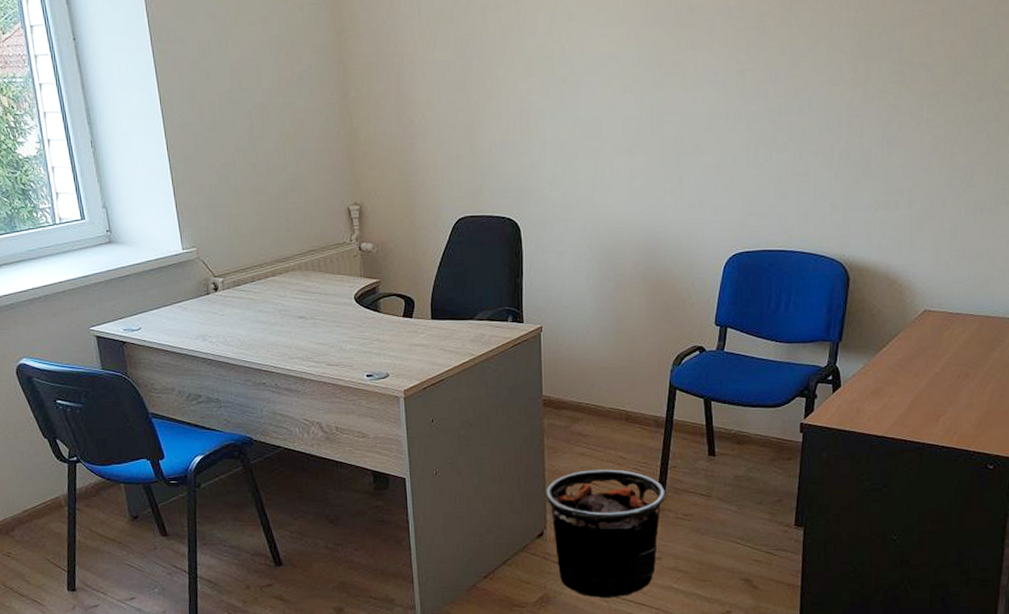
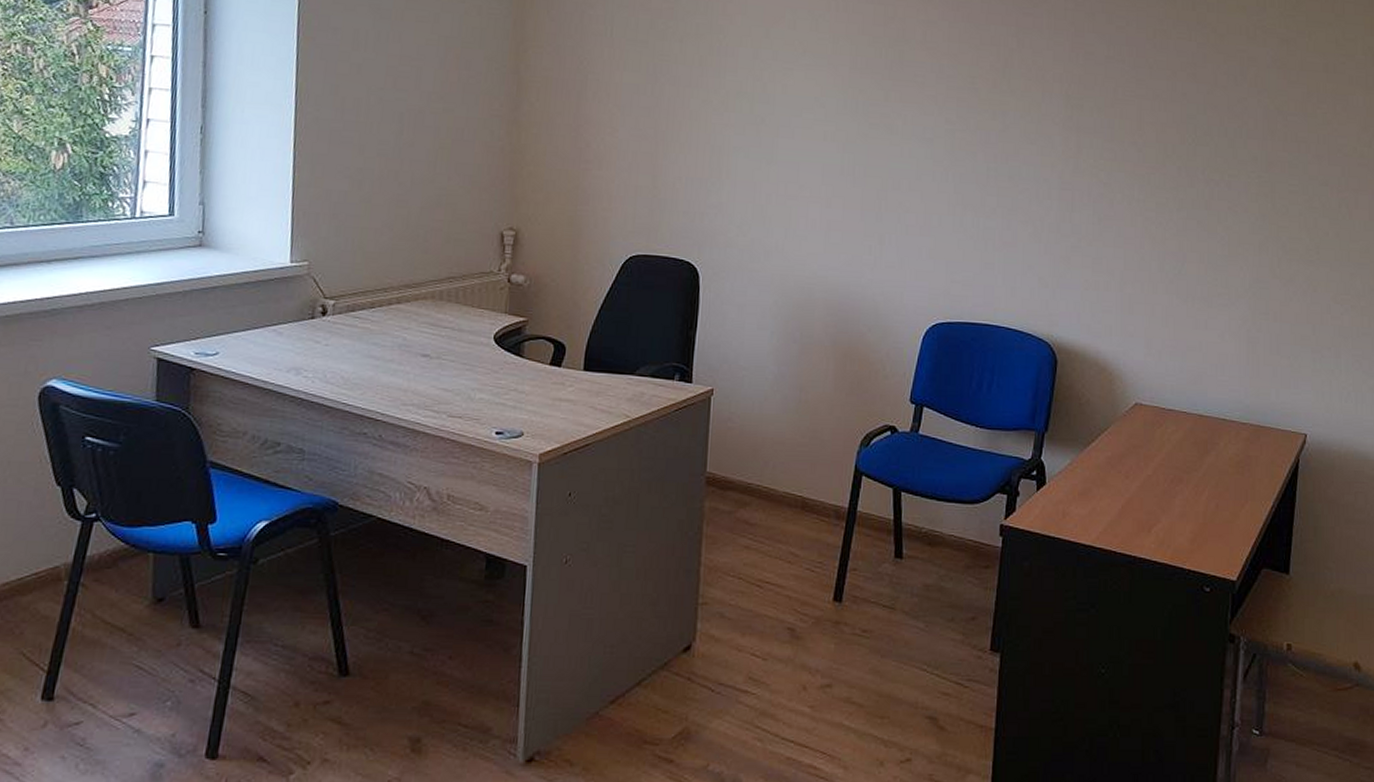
trash bin: present [545,469,665,599] -> none [697,567,842,737]

